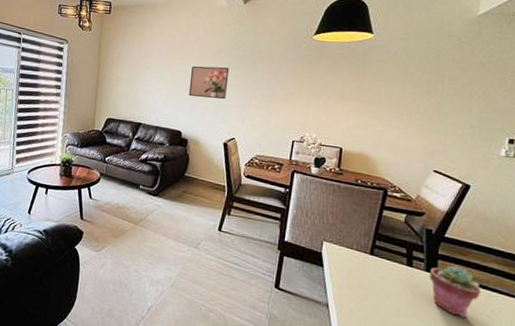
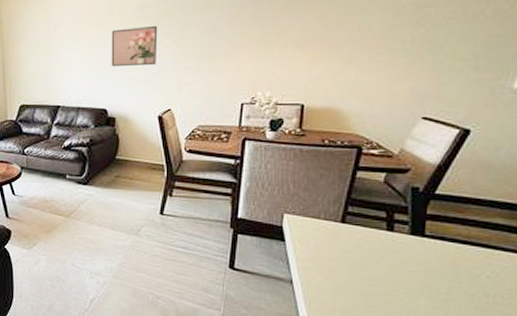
potted succulent: present [429,265,481,318] -> none [415,225,480,281]

